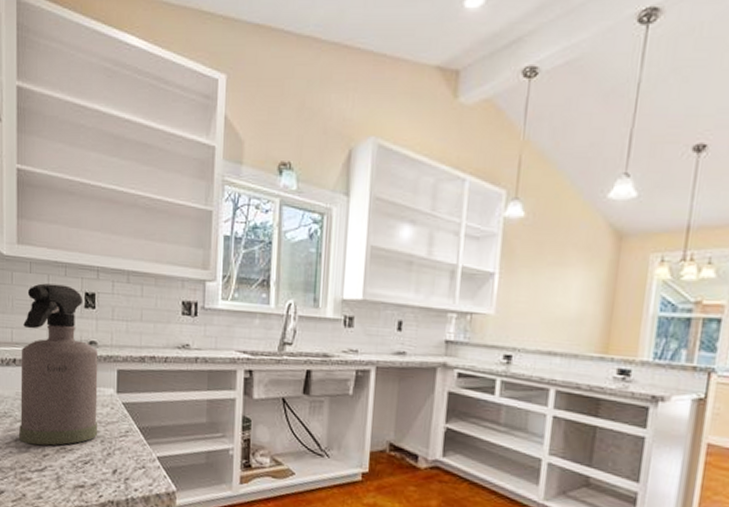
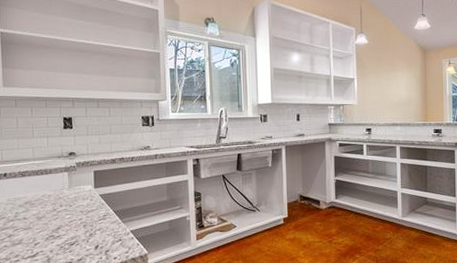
spray bottle: present [19,283,98,446] -> none [11,113,81,238]

